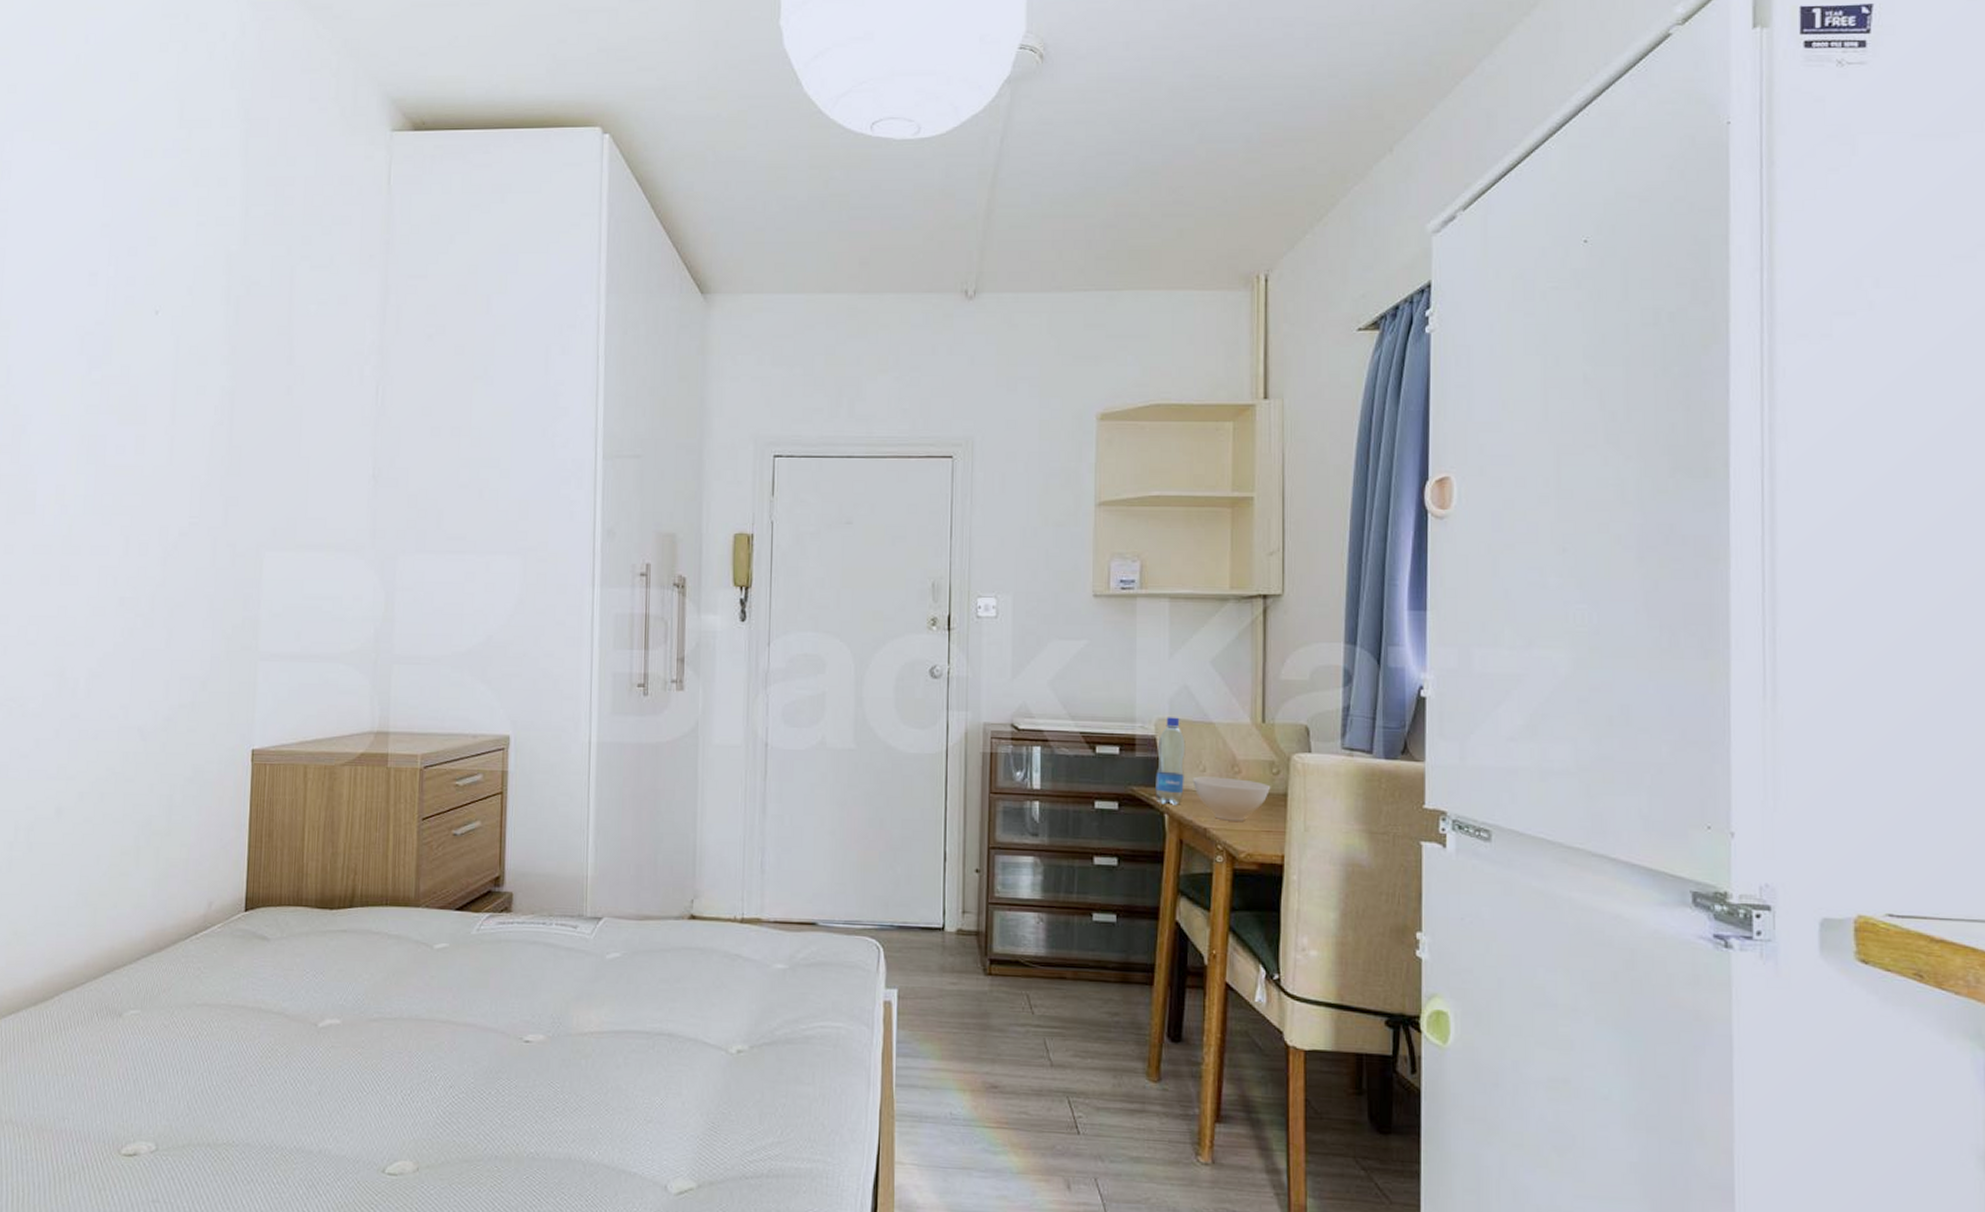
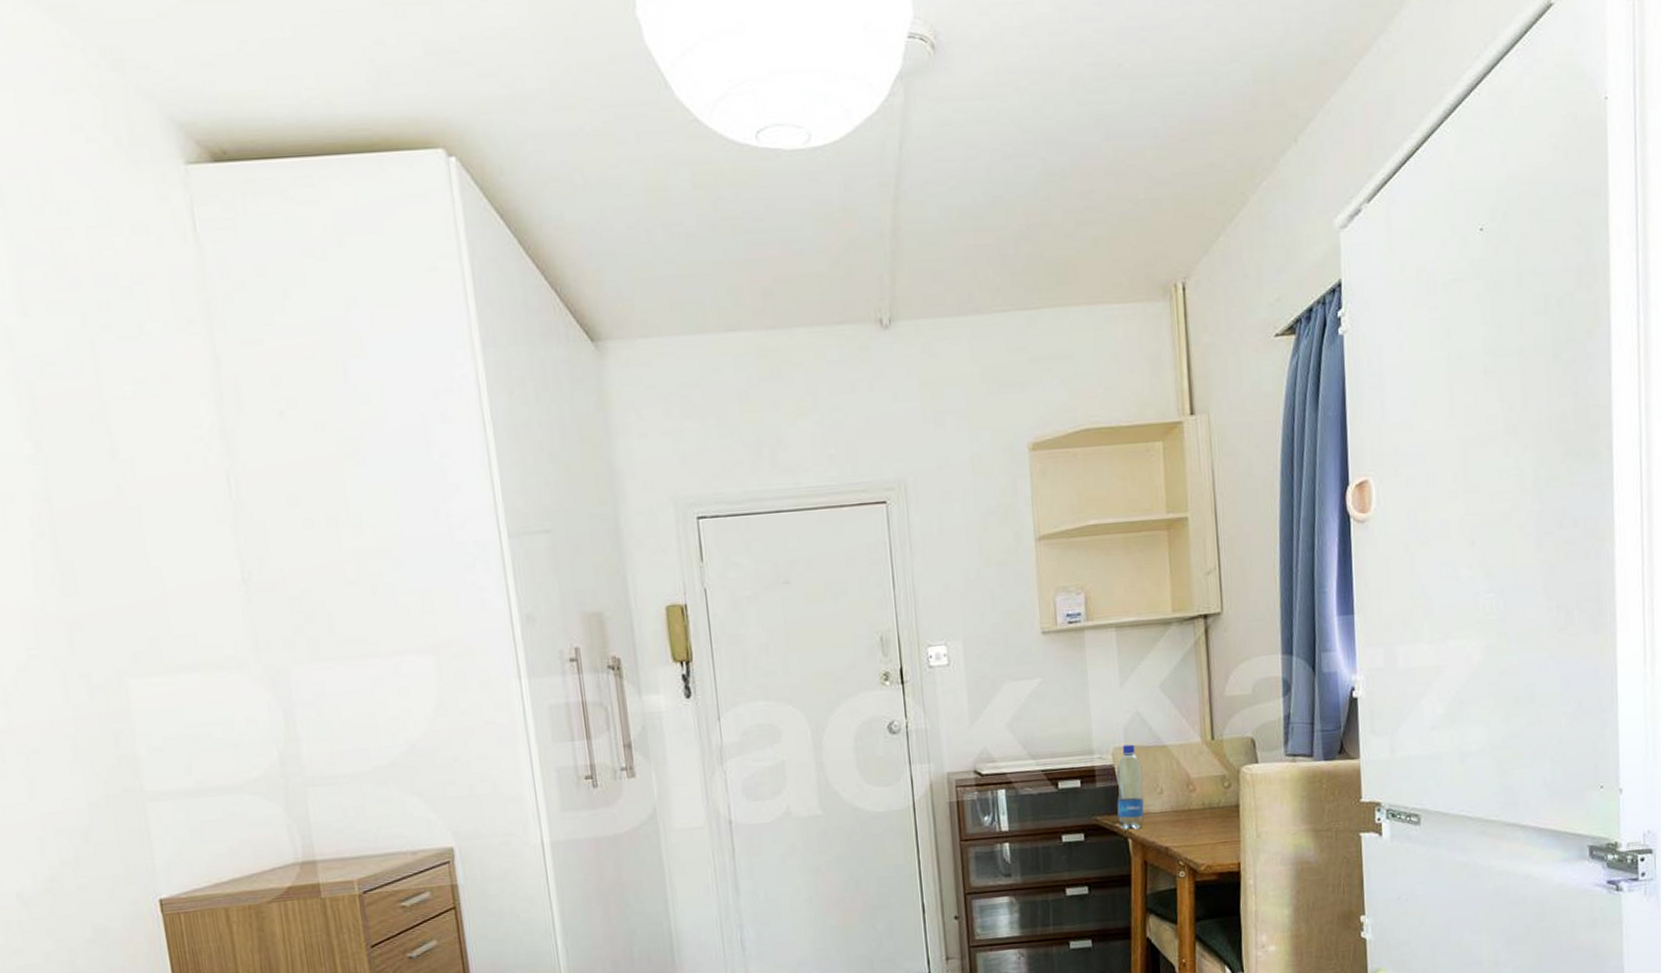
bowl: present [1192,776,1271,821] -> none [1151,796,1224,838]

